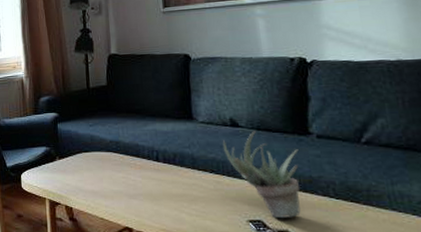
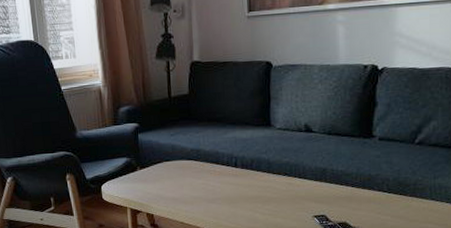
succulent plant: present [222,131,301,218] -> none [296,135,362,212]

